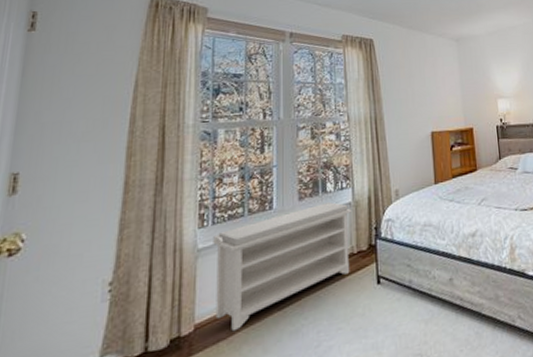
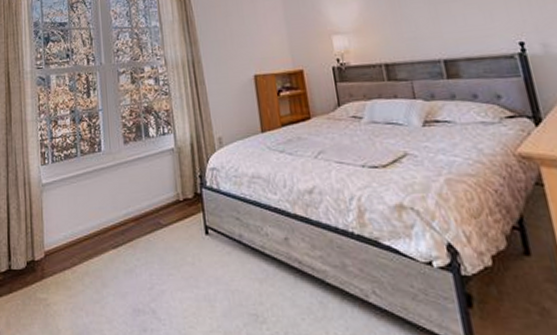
bench: present [213,202,351,332] -> none [53,147,177,263]

